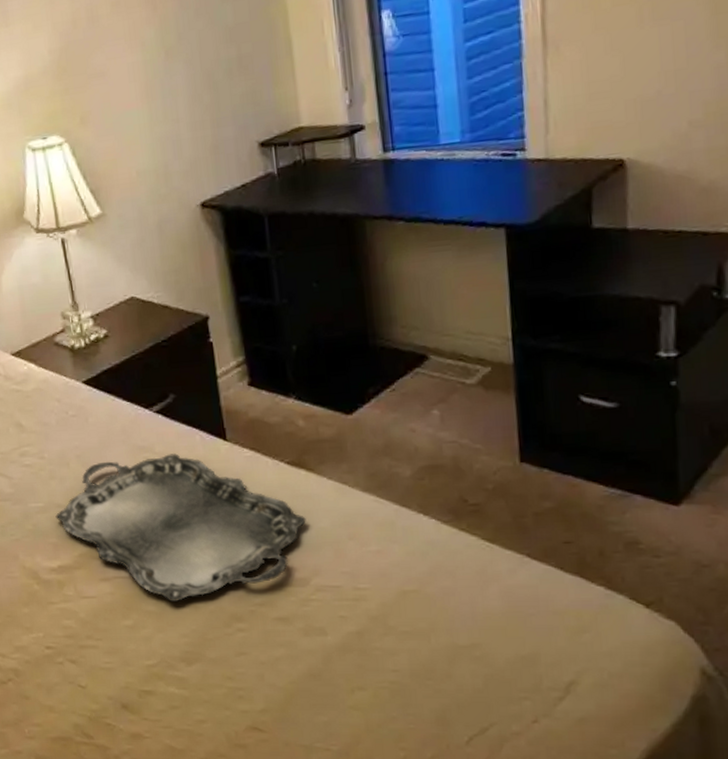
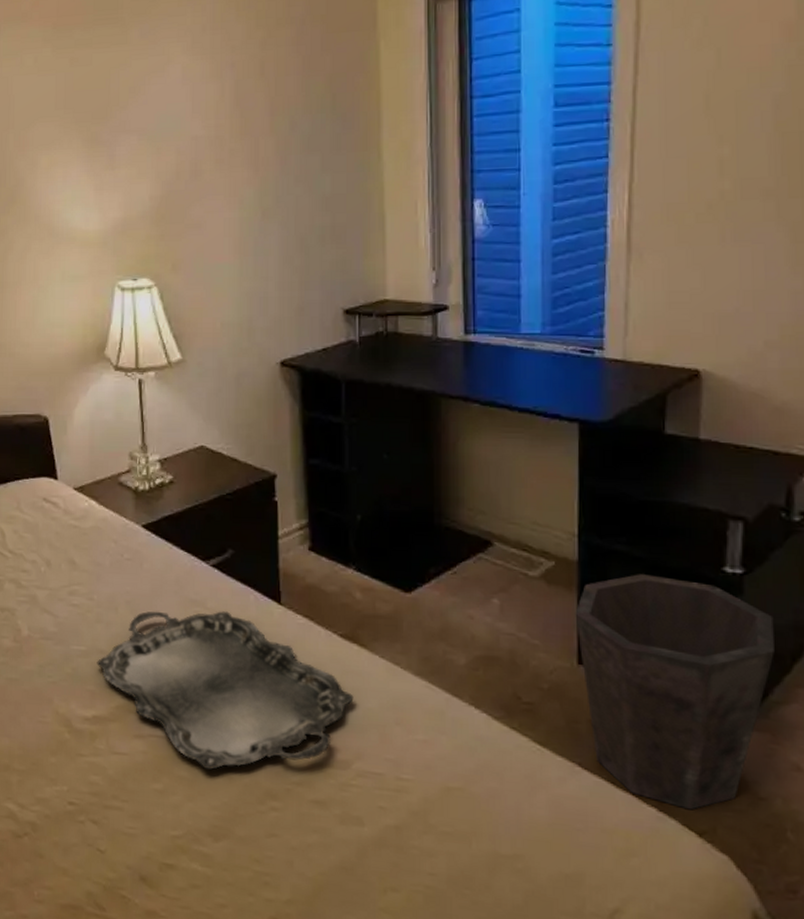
waste bin: none [514,368,712,584] -> present [575,574,774,810]

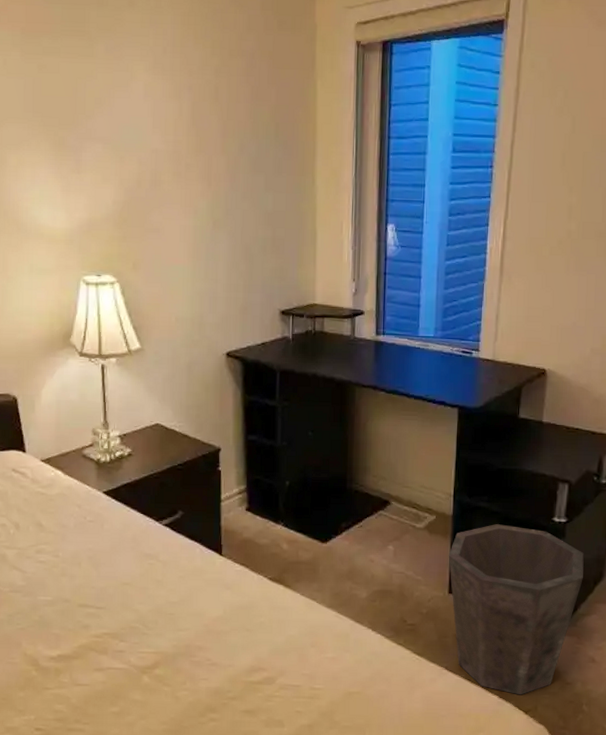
serving tray: present [97,611,354,770] -> none [61,562,279,693]

